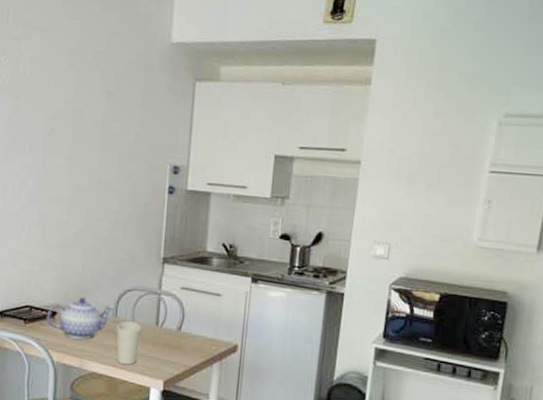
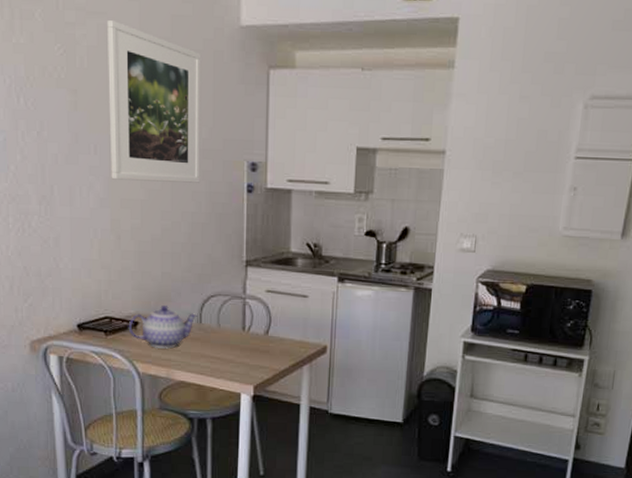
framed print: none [42,36,134,183] -> present [107,20,201,183]
cup: present [116,321,142,365] -> none [202,327,228,372]

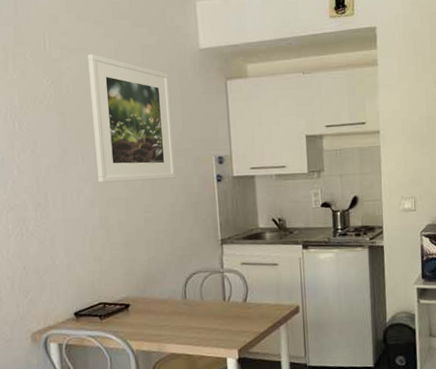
teapot: present [128,306,198,349] -> none [120,287,183,327]

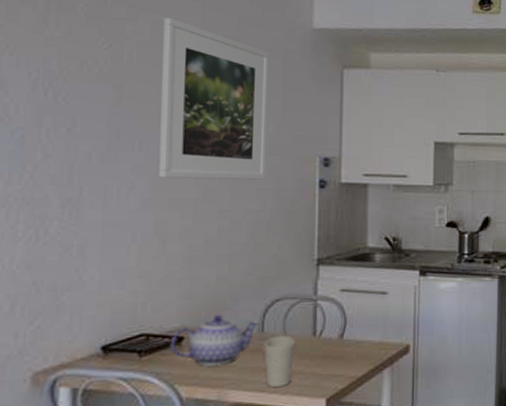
teapot: none [120,287,183,327] -> present [170,315,260,368]
cup: none [187,301,211,342] -> present [264,335,296,388]

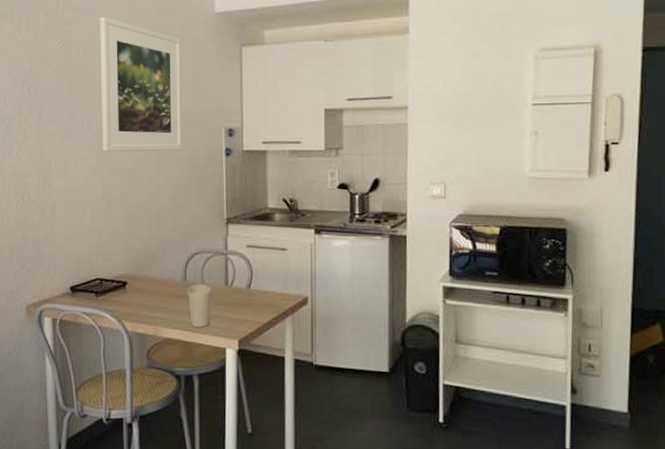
teapot: present [170,315,260,368] -> none [117,265,183,308]

